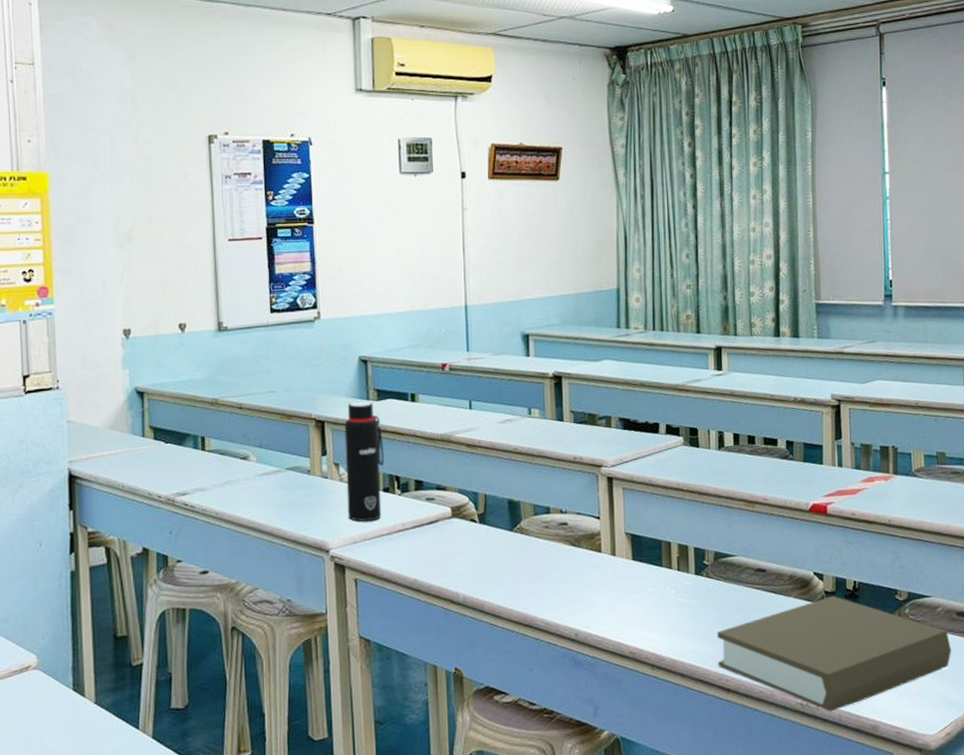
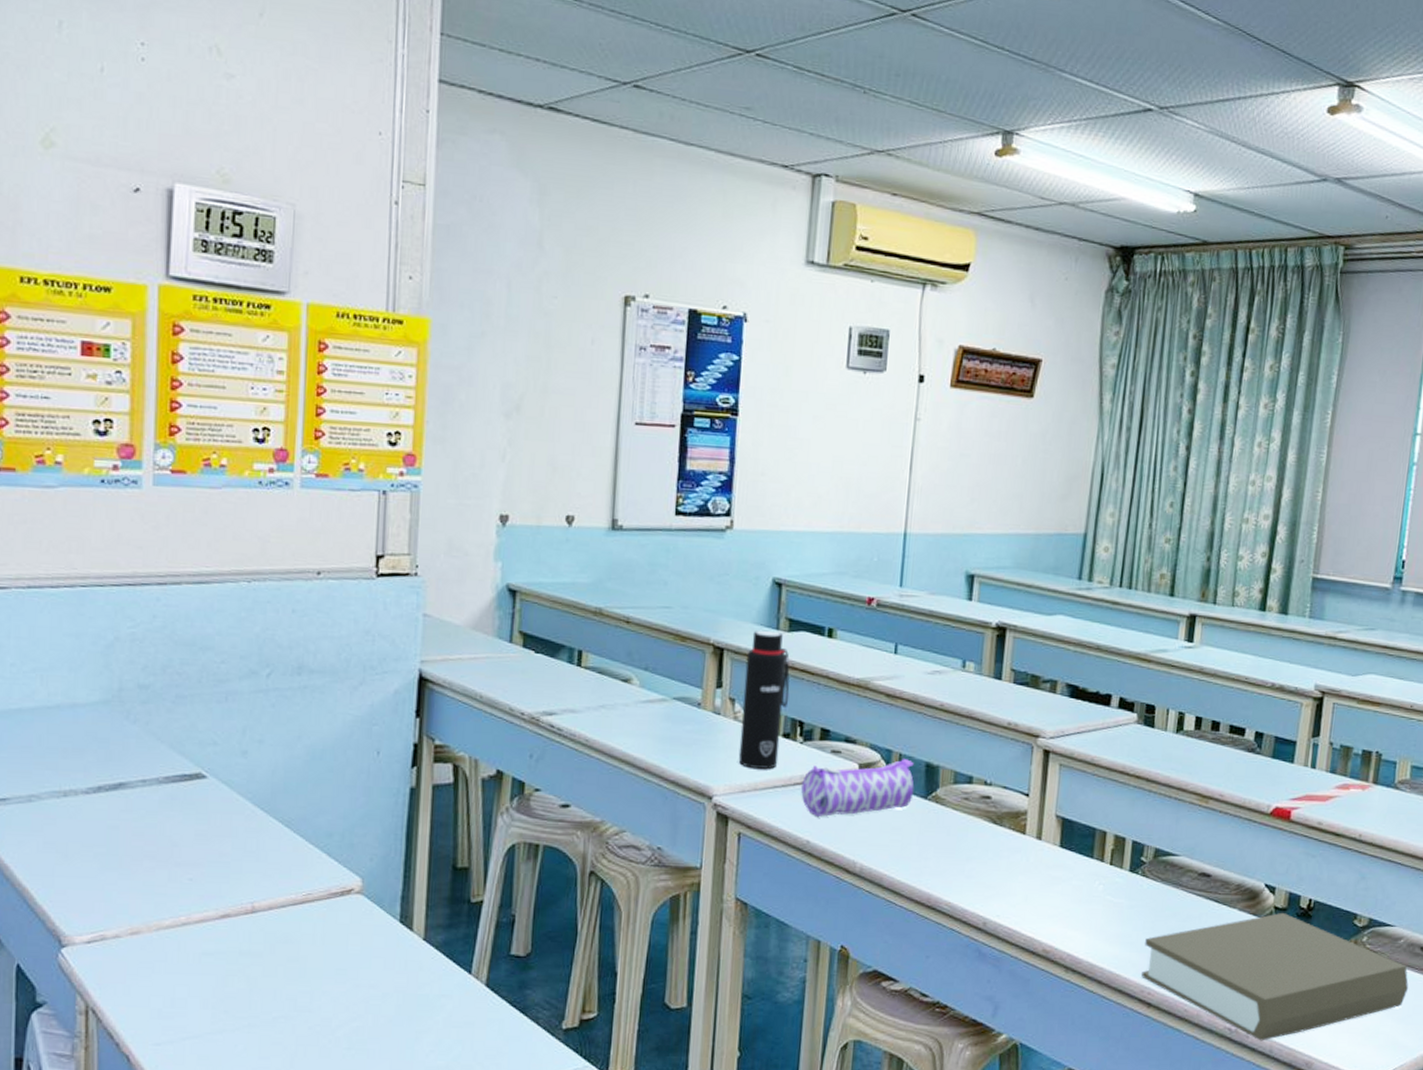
pencil case: none [404,498,501,557] -> present [801,759,915,817]

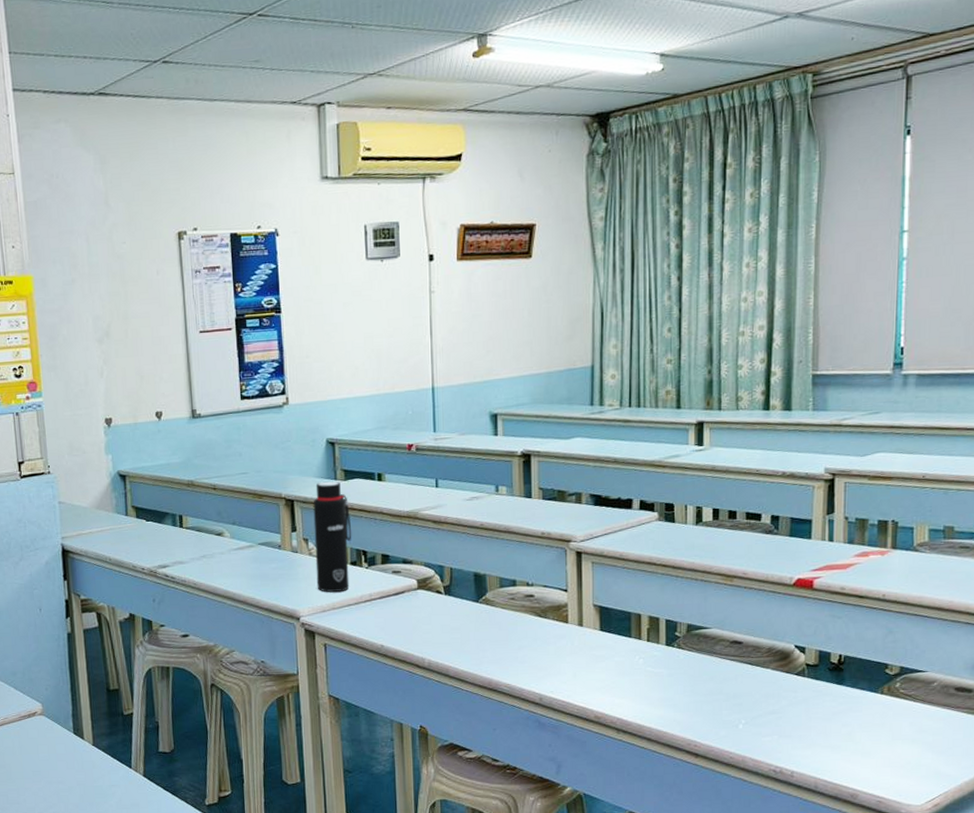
pencil case: present [801,759,915,817] -> none [371,572,467,625]
book: present [1141,913,1409,1041] -> none [687,669,946,779]

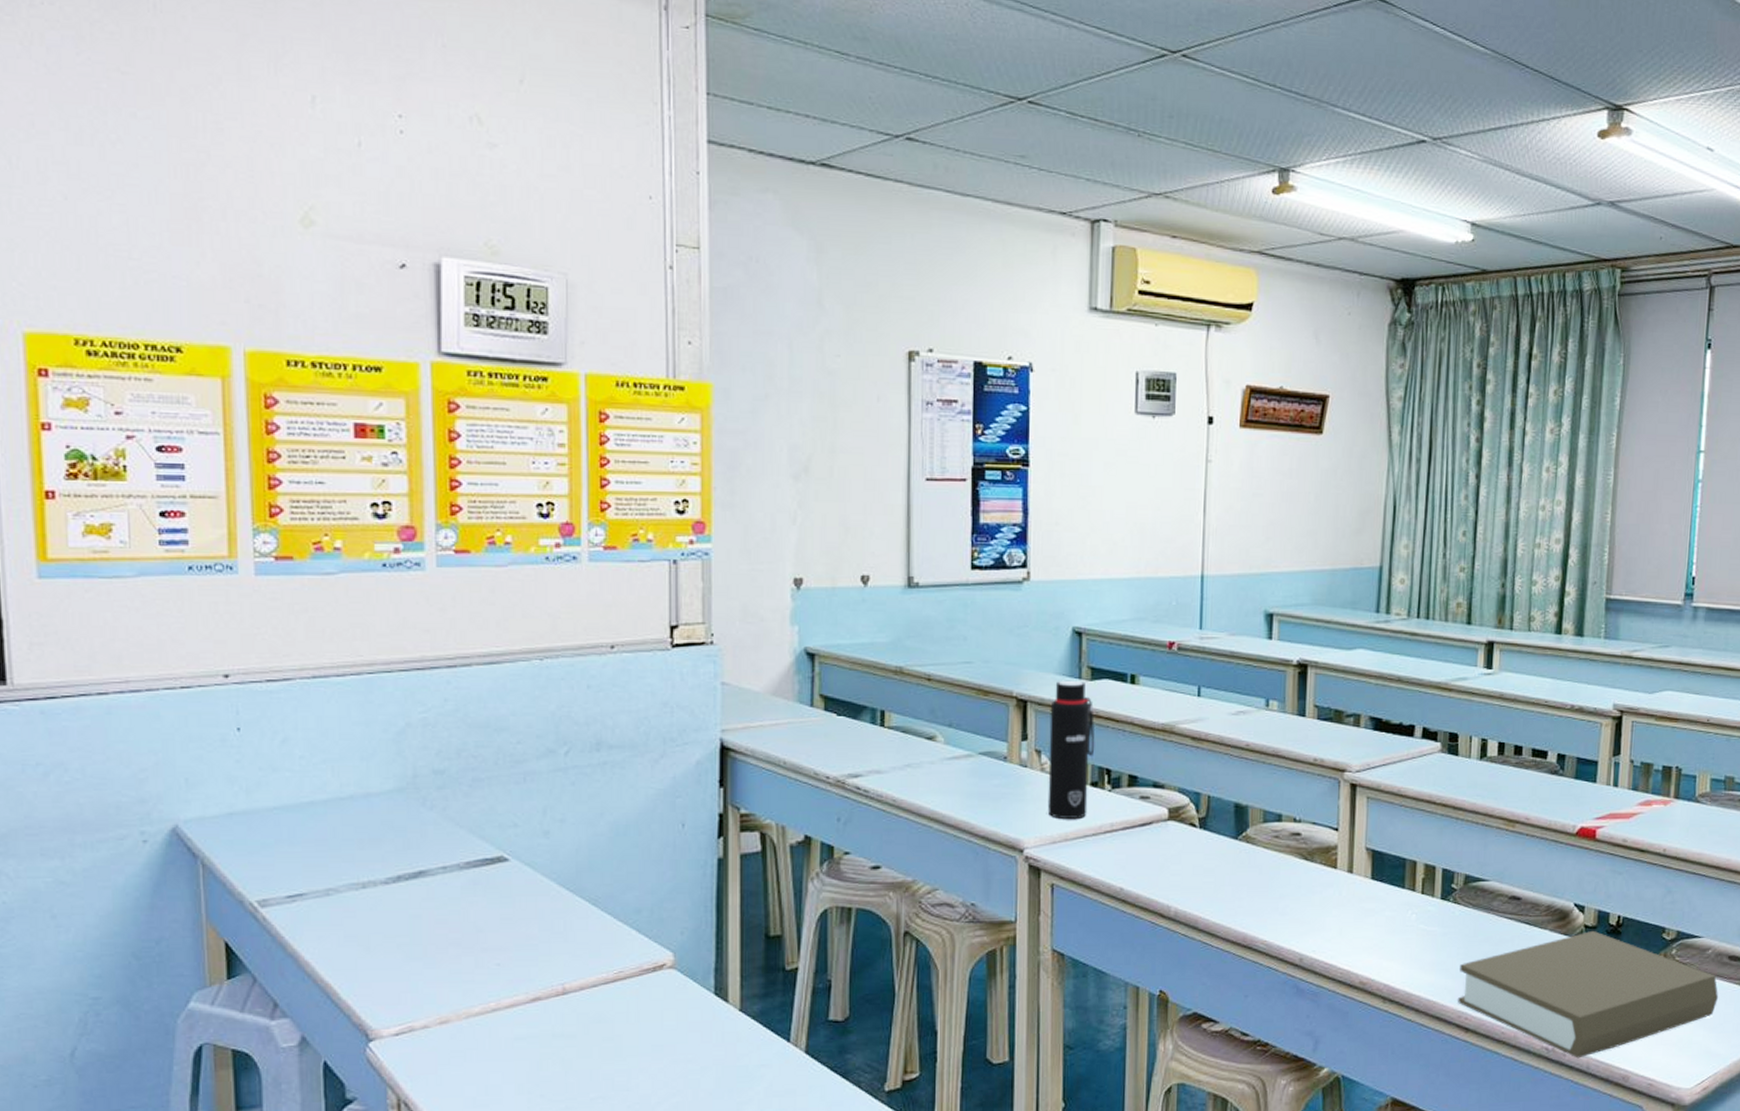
book: none [687,669,946,779] -> present [1458,931,1718,1059]

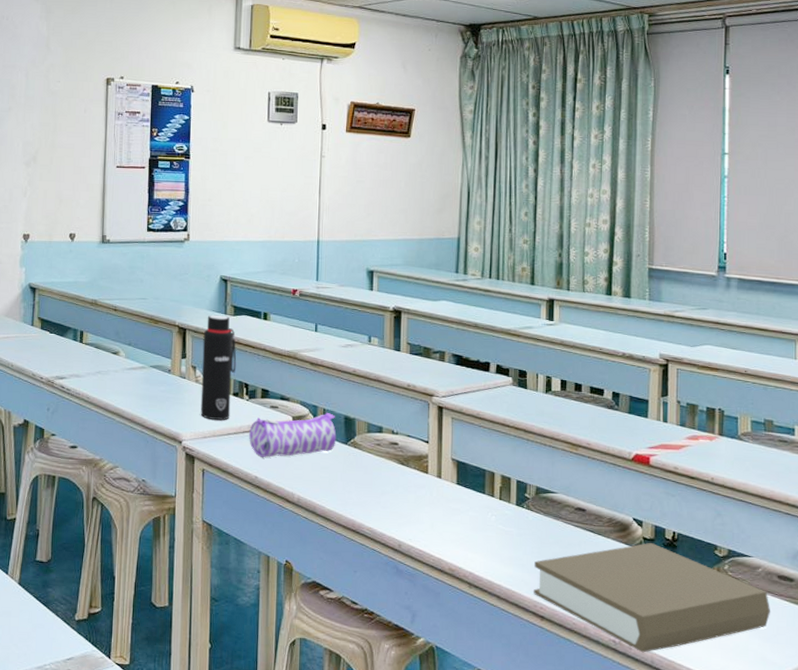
pencil case: none [1112,801,1225,863] -> present [249,413,337,457]

